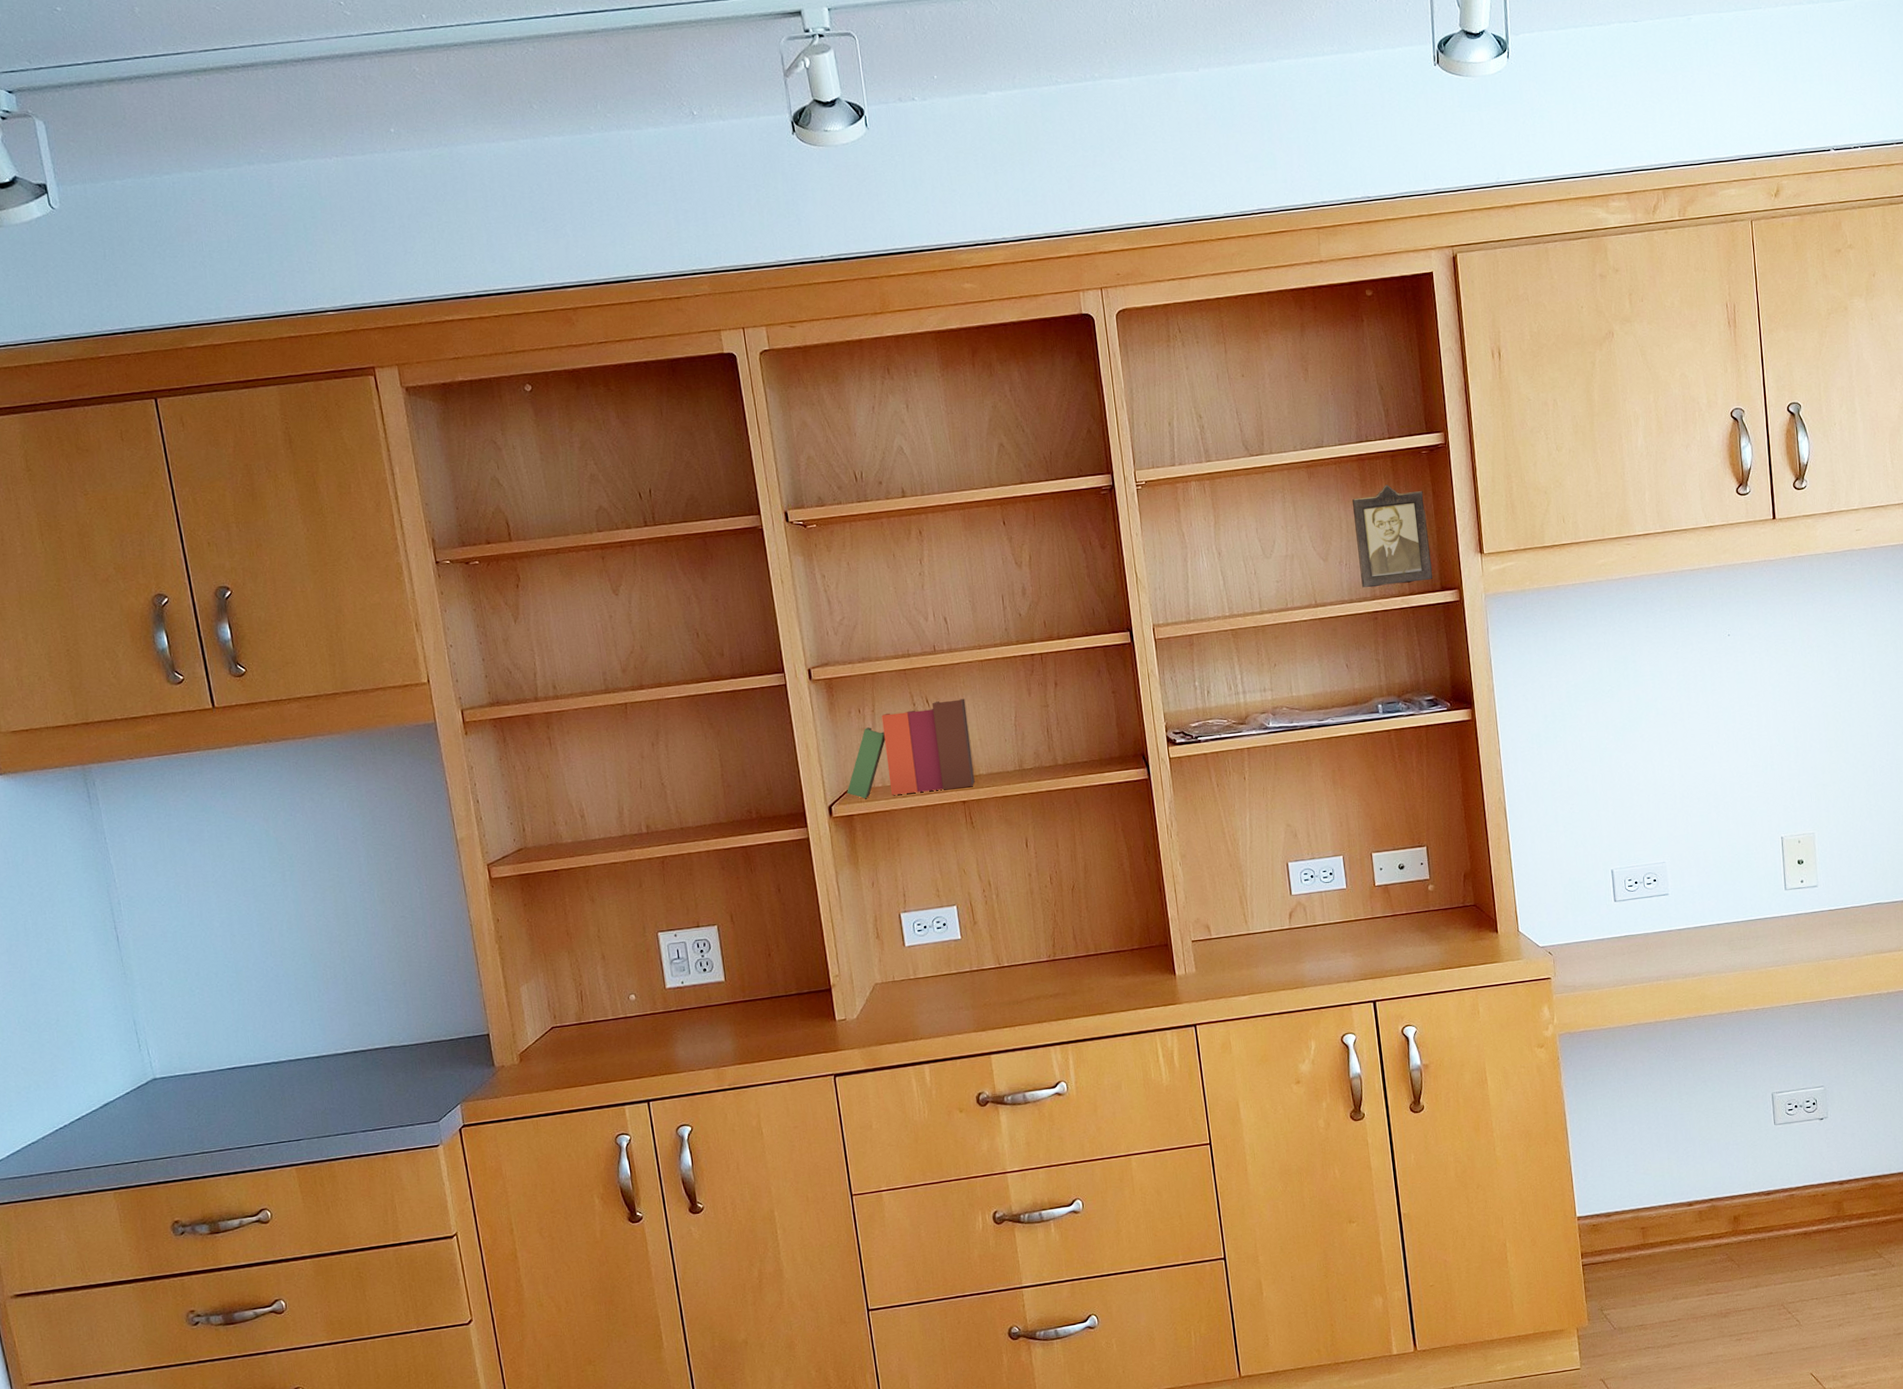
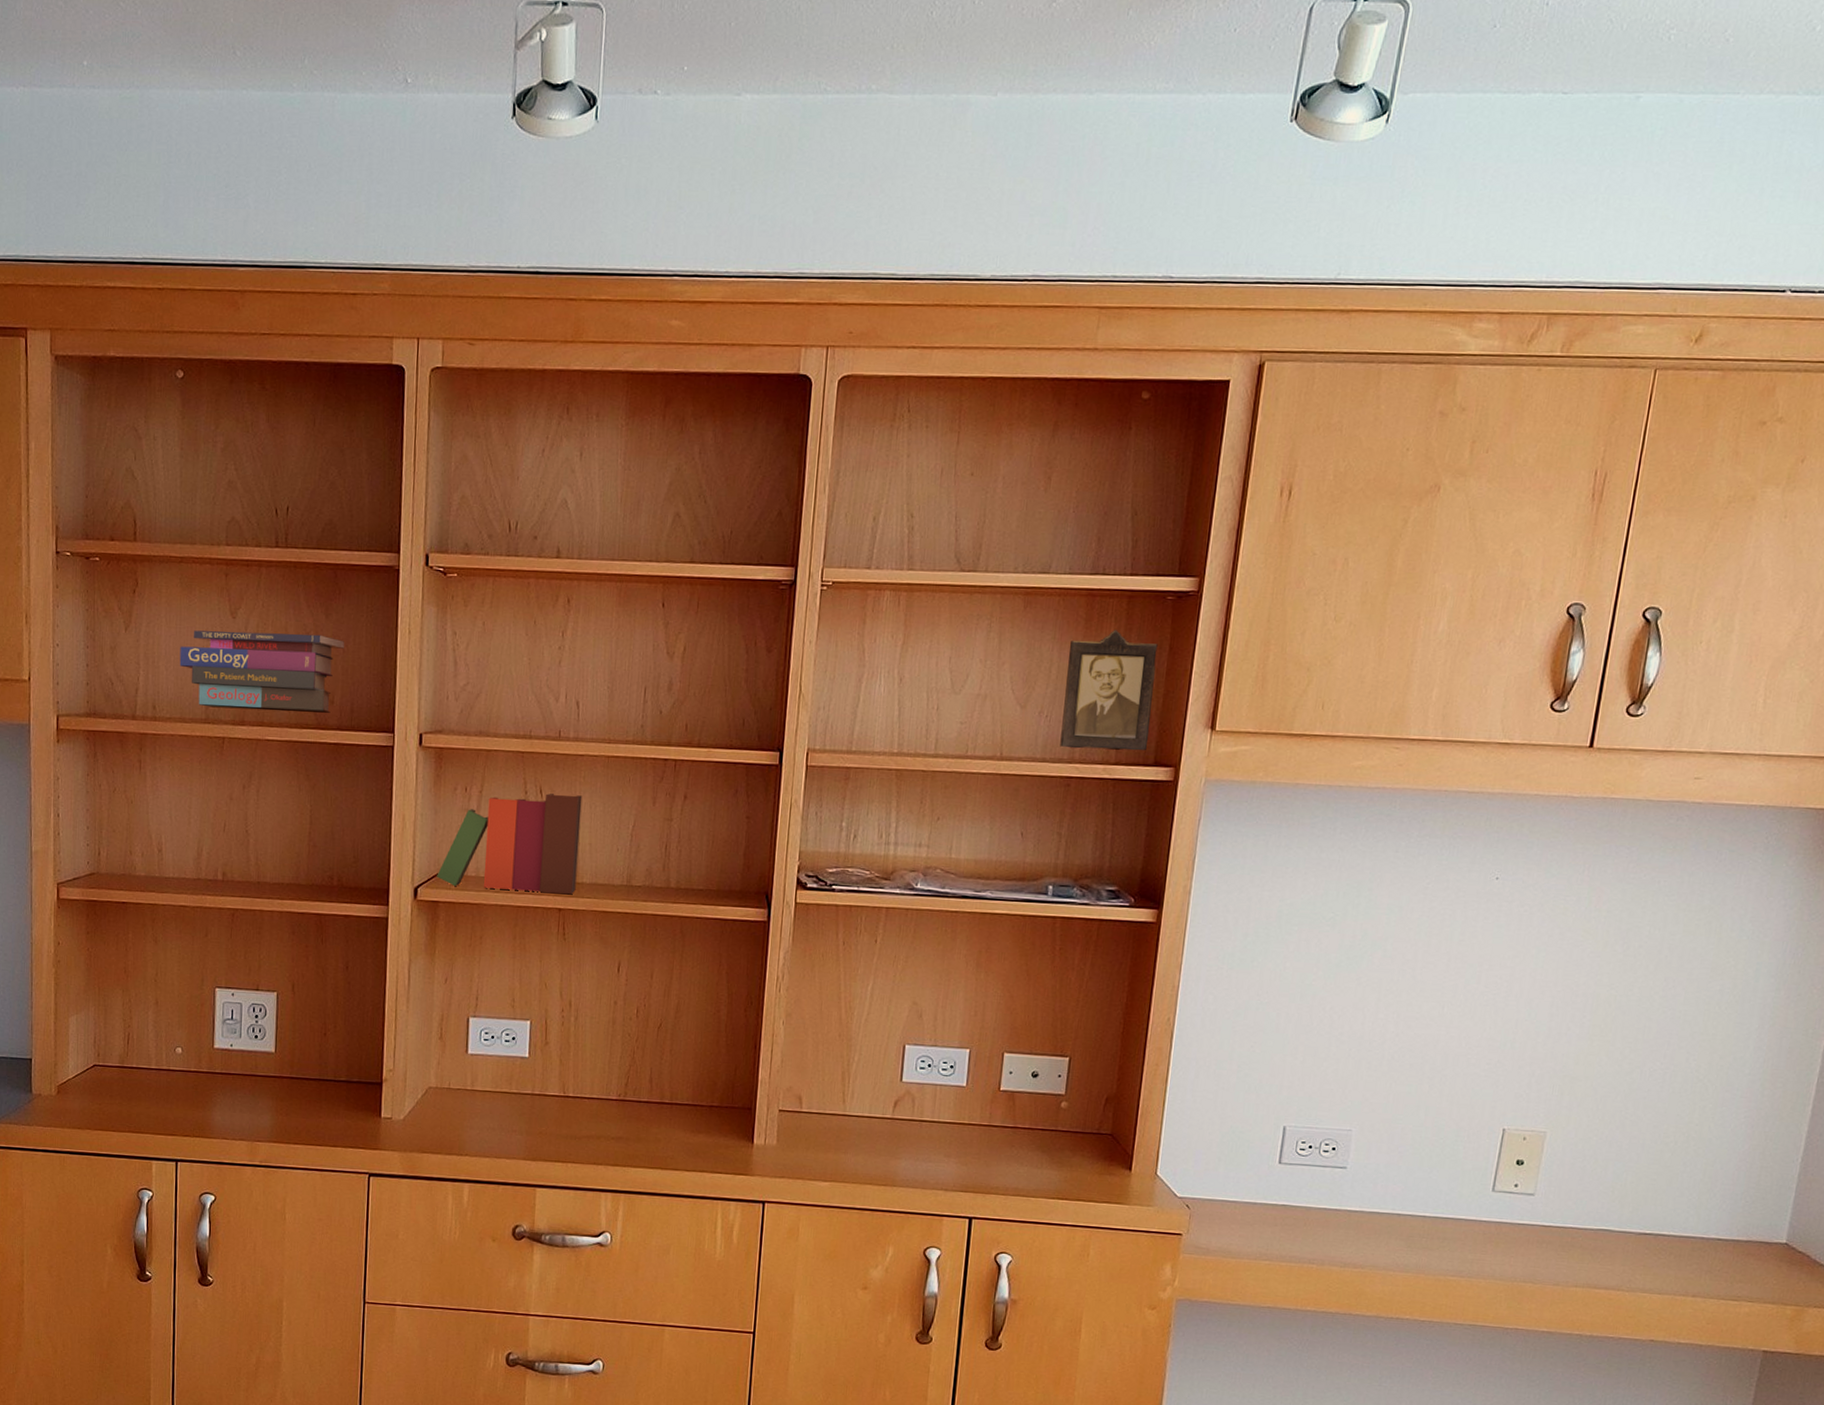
books: none [570,597,724,679] -> present [179,630,344,713]

